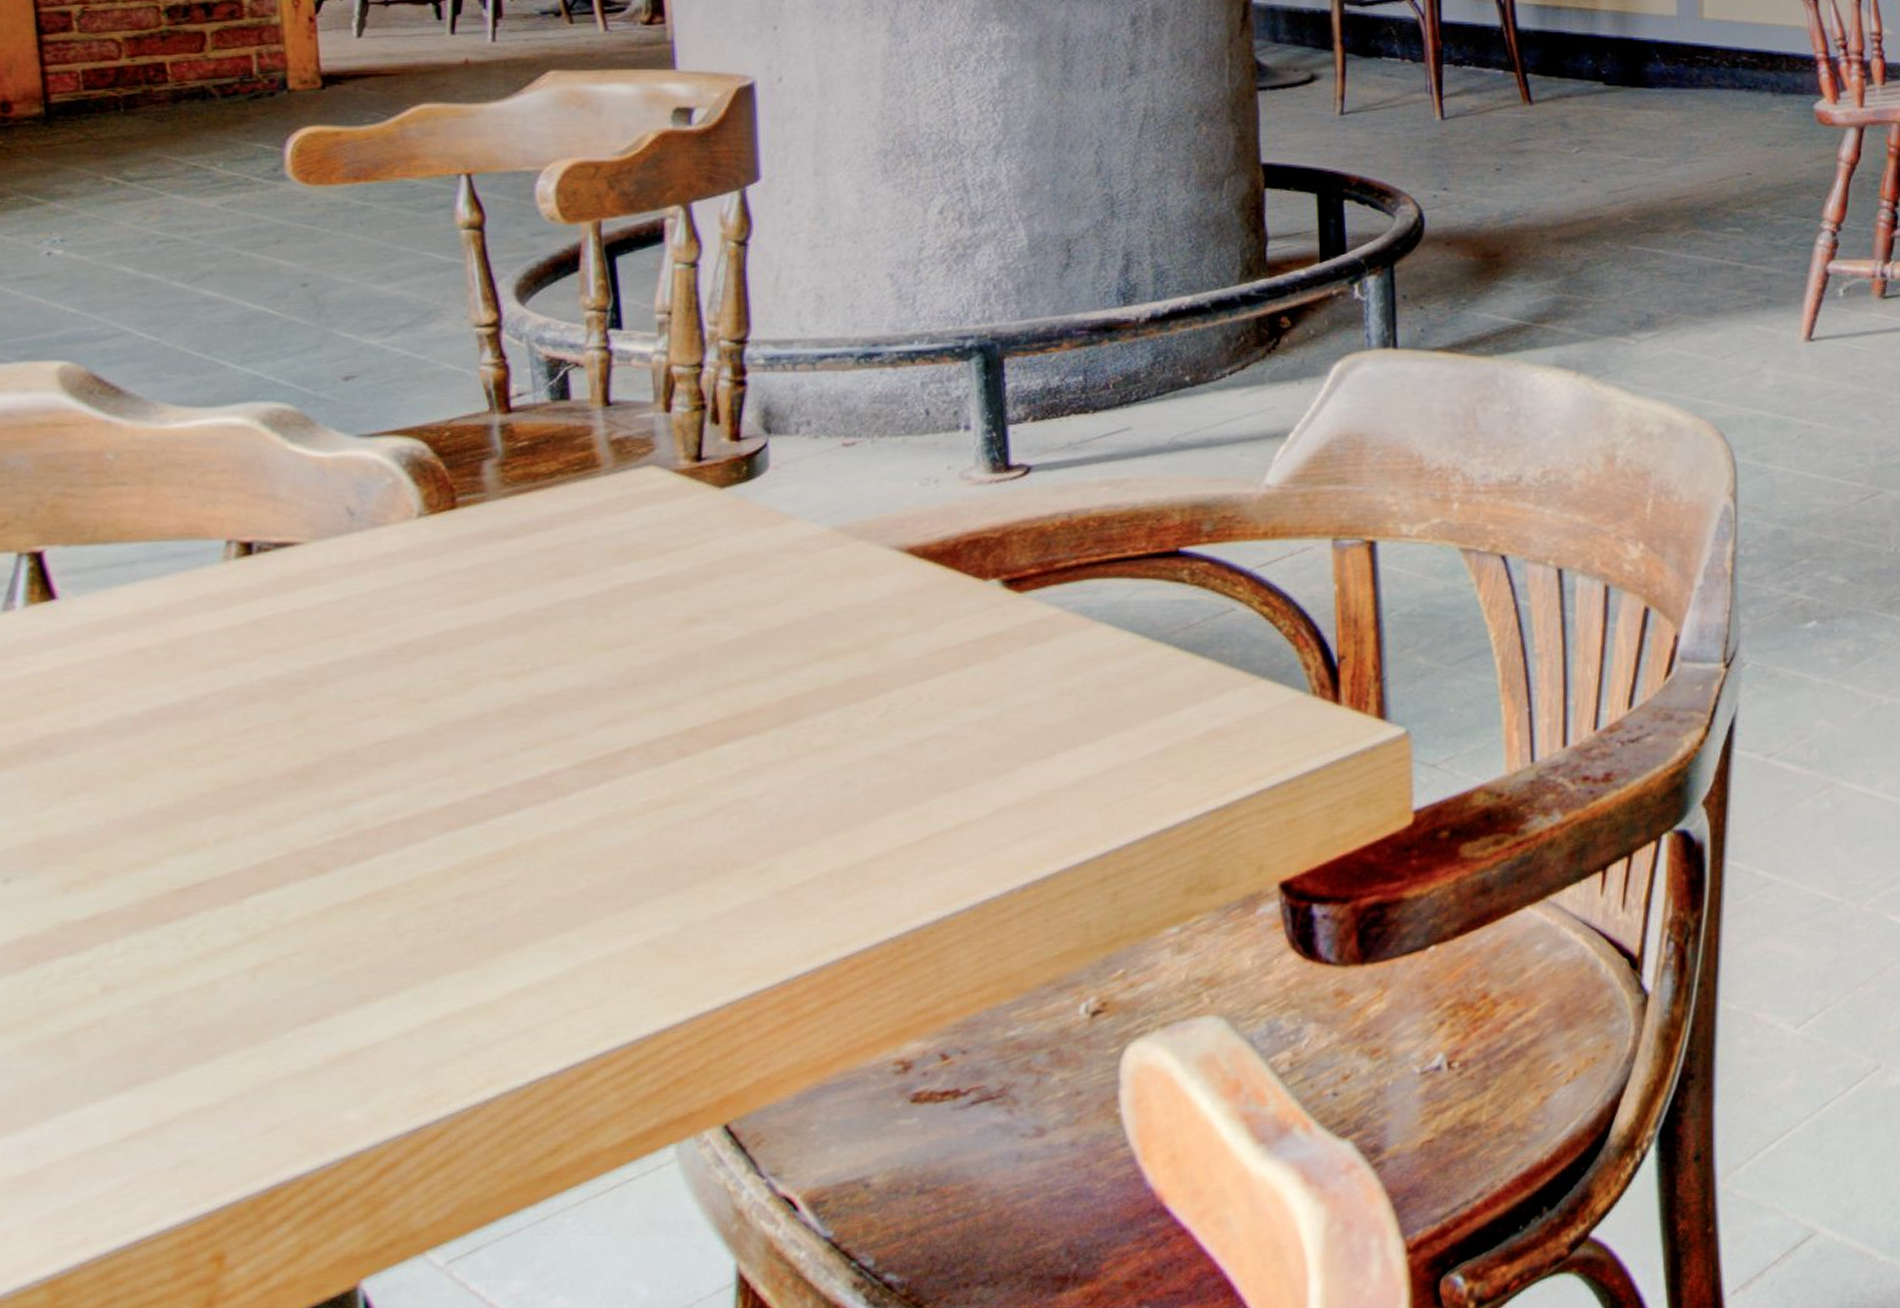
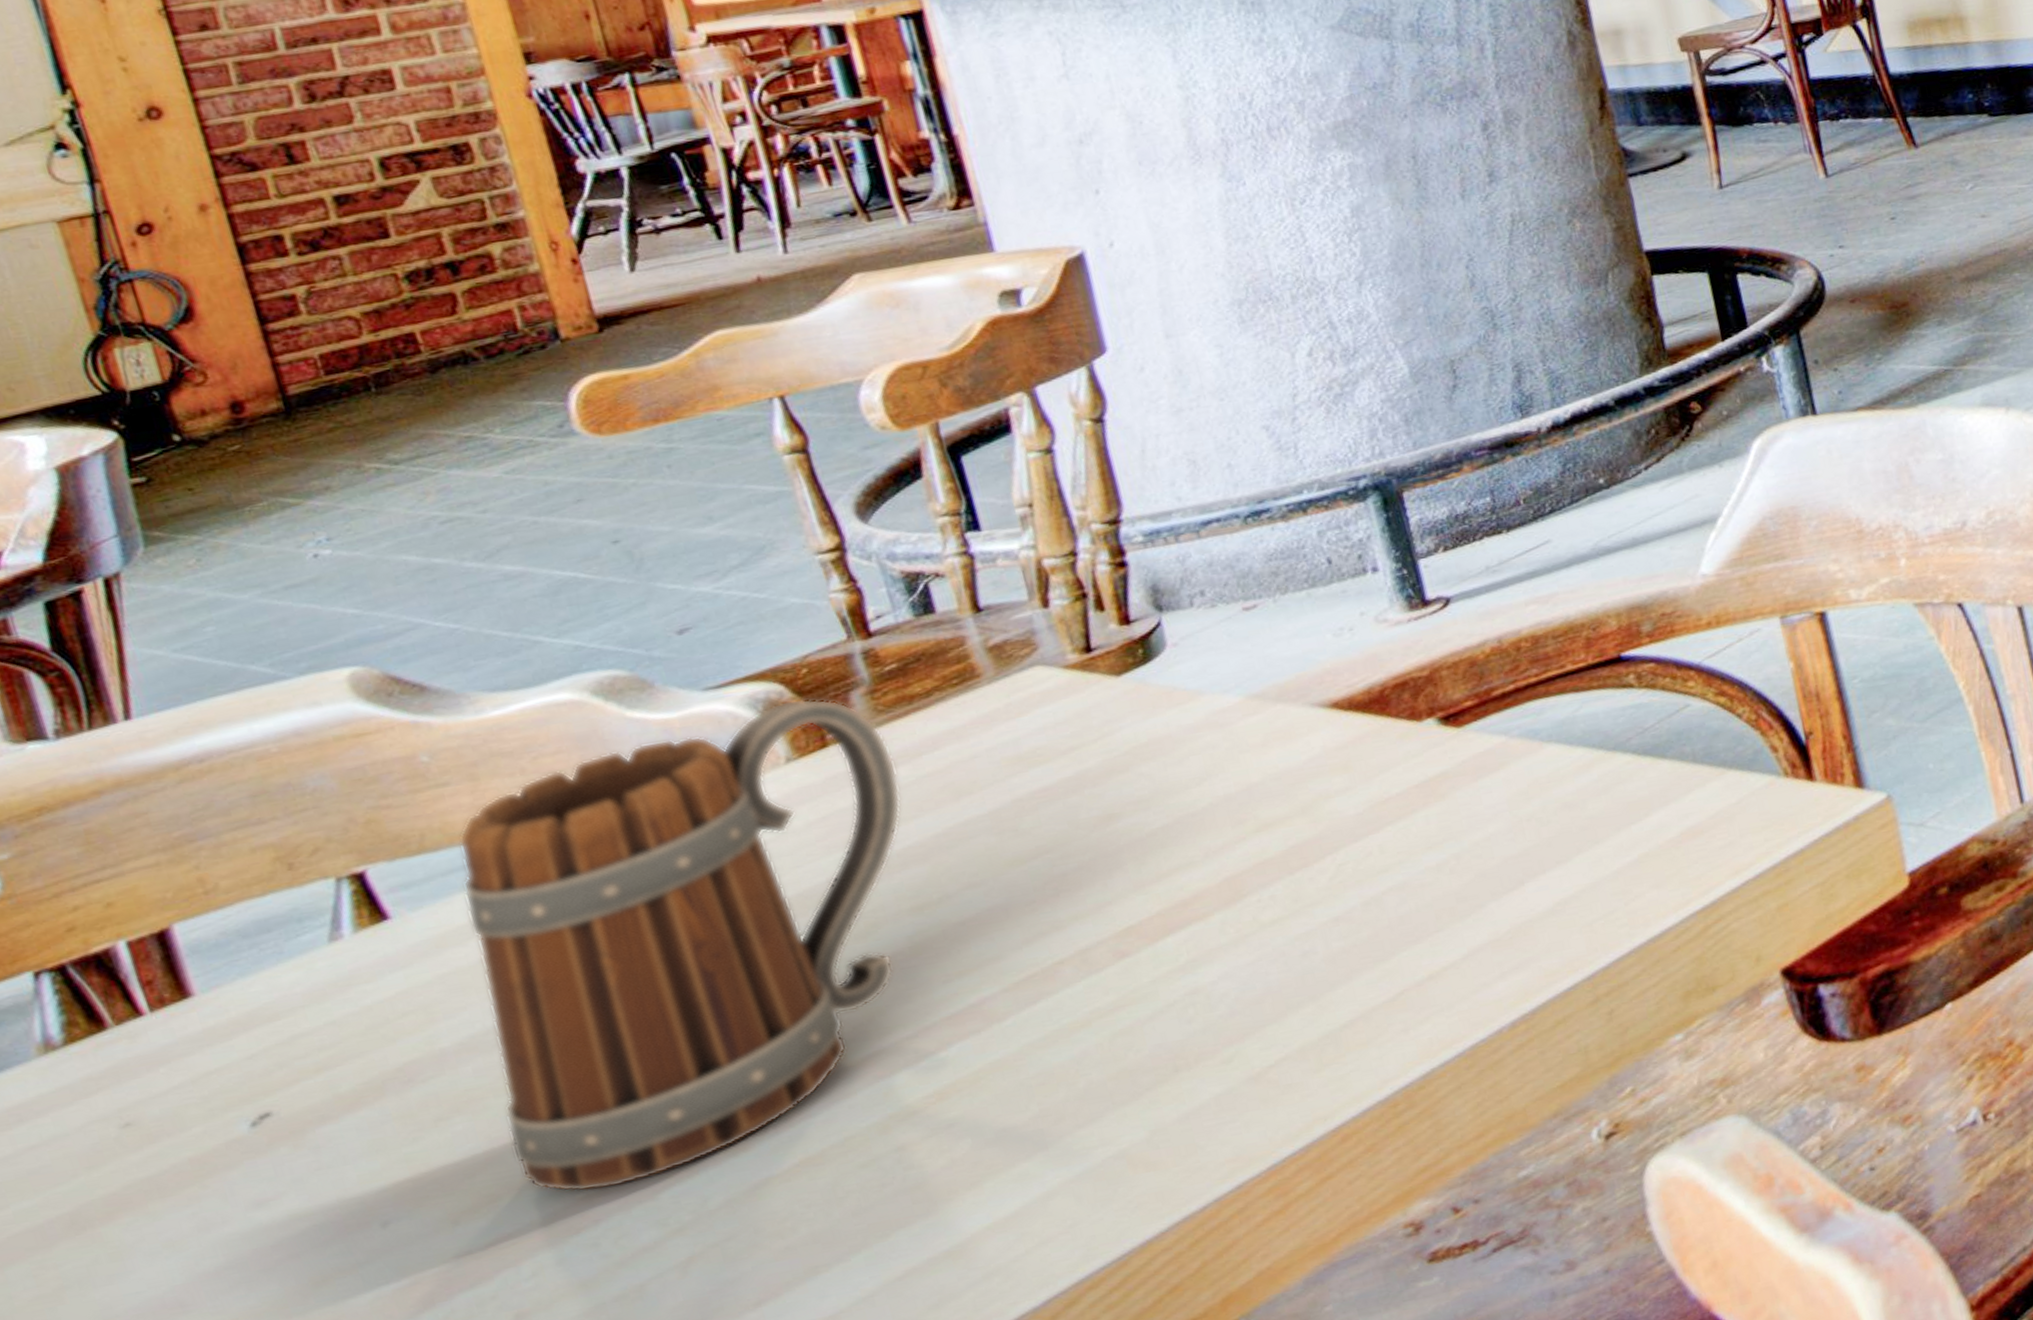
beer mug: none [123,459,513,886] -> present [459,698,901,1192]

